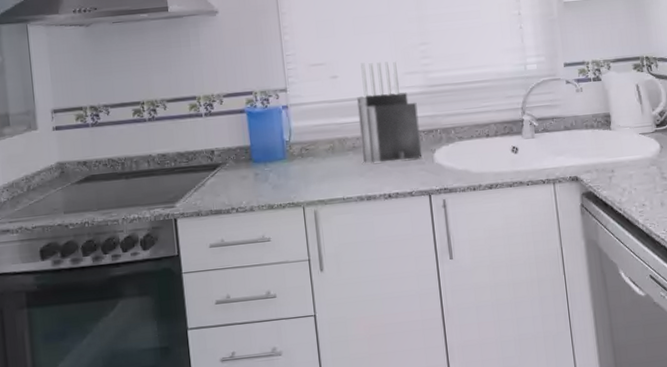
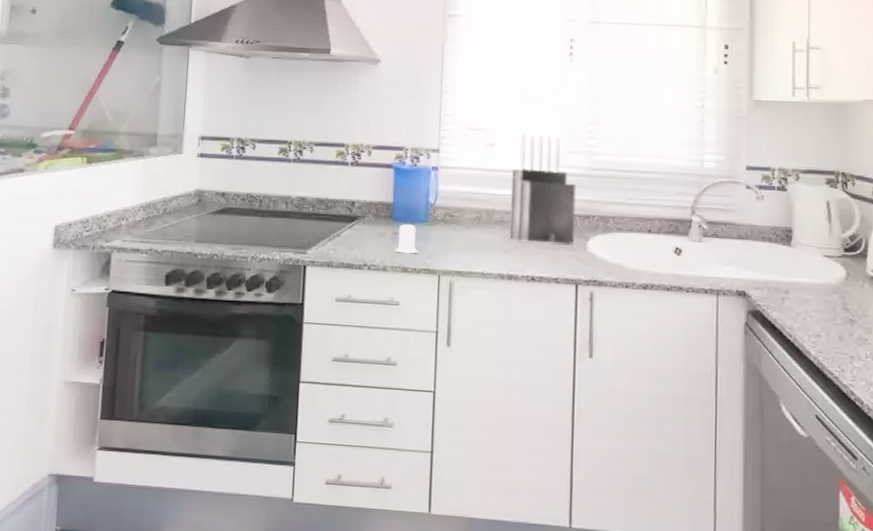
salt shaker: none [259,163,281,192] -> present [395,224,418,253]

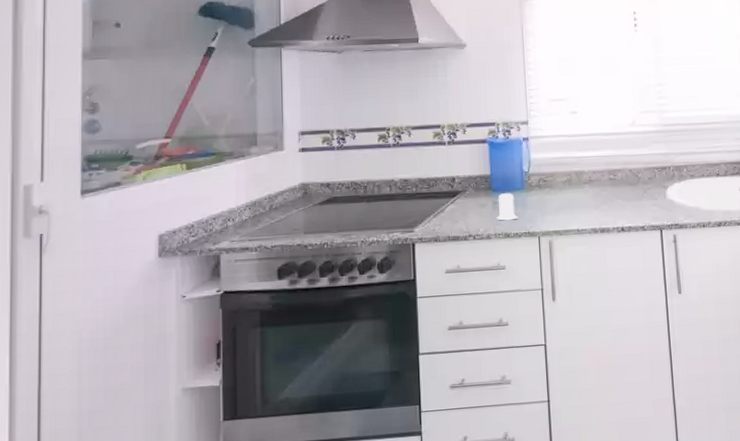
knife block: present [509,134,576,244] -> none [594,99,655,197]

